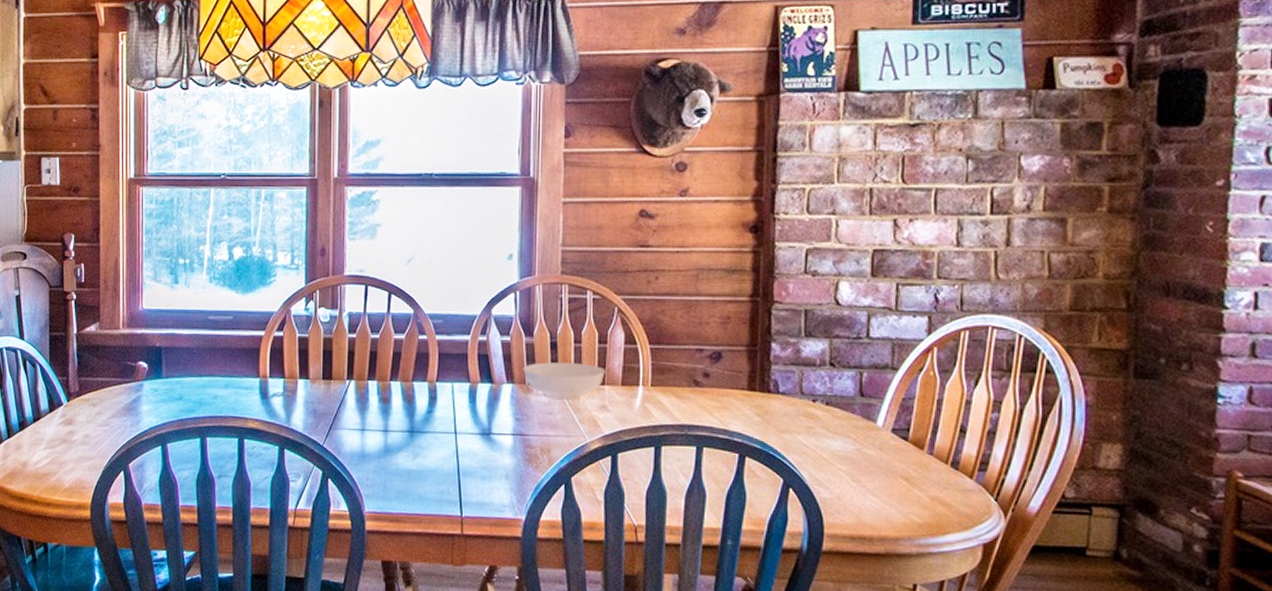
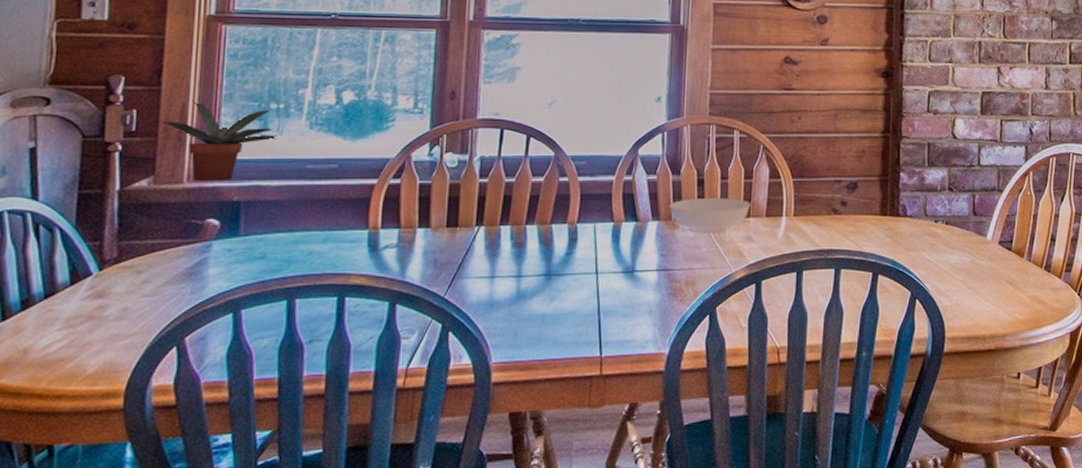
potted plant: none [101,255,186,328] -> present [160,99,278,181]

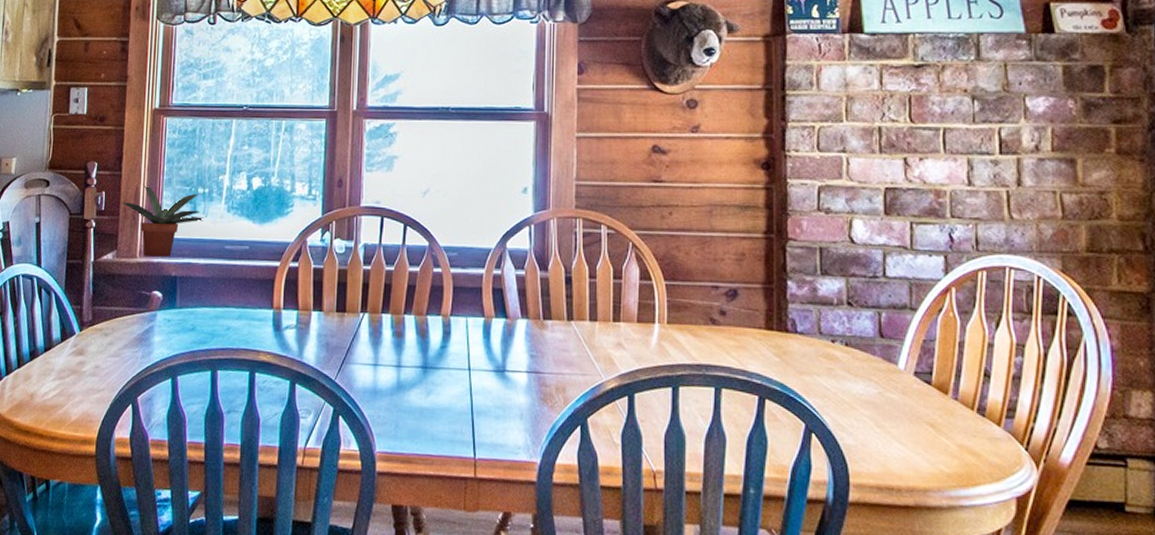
bowl: present [669,197,751,234] -> none [538,297,621,337]

